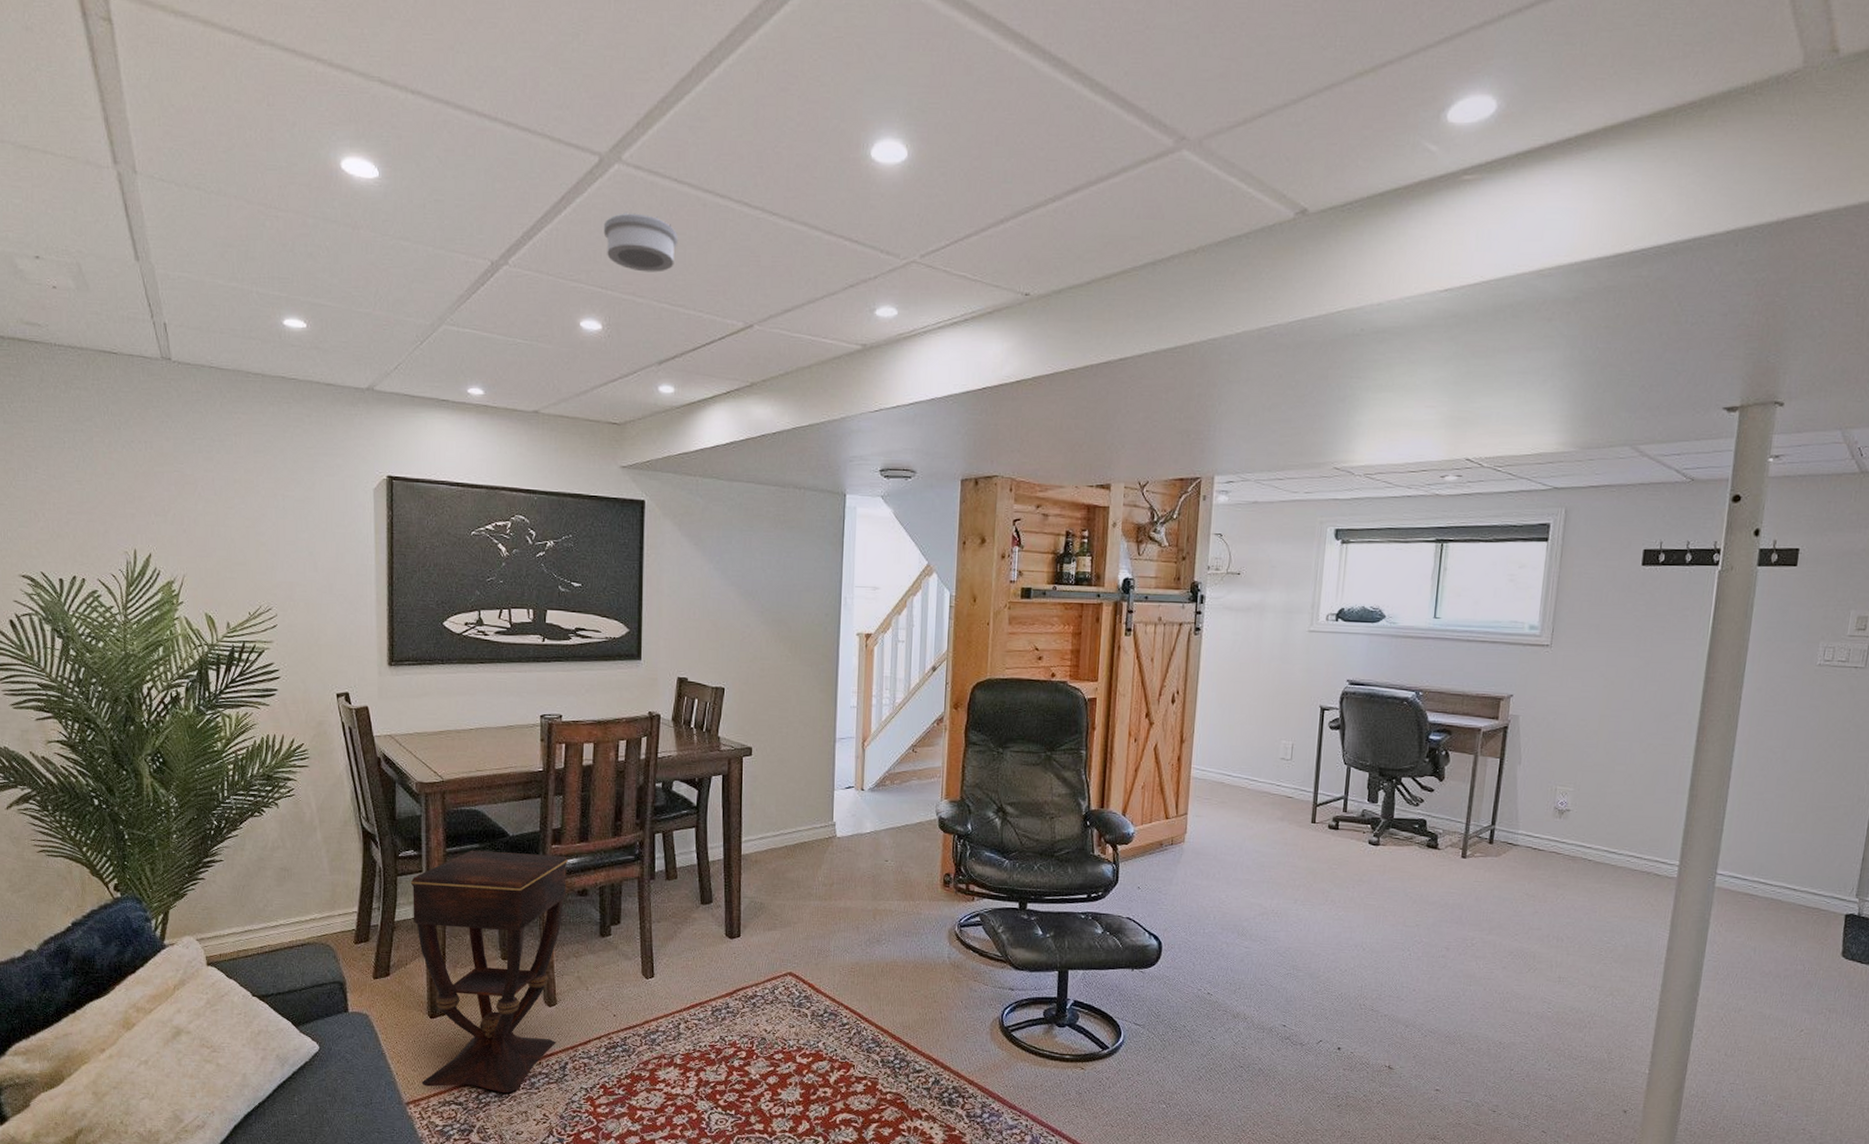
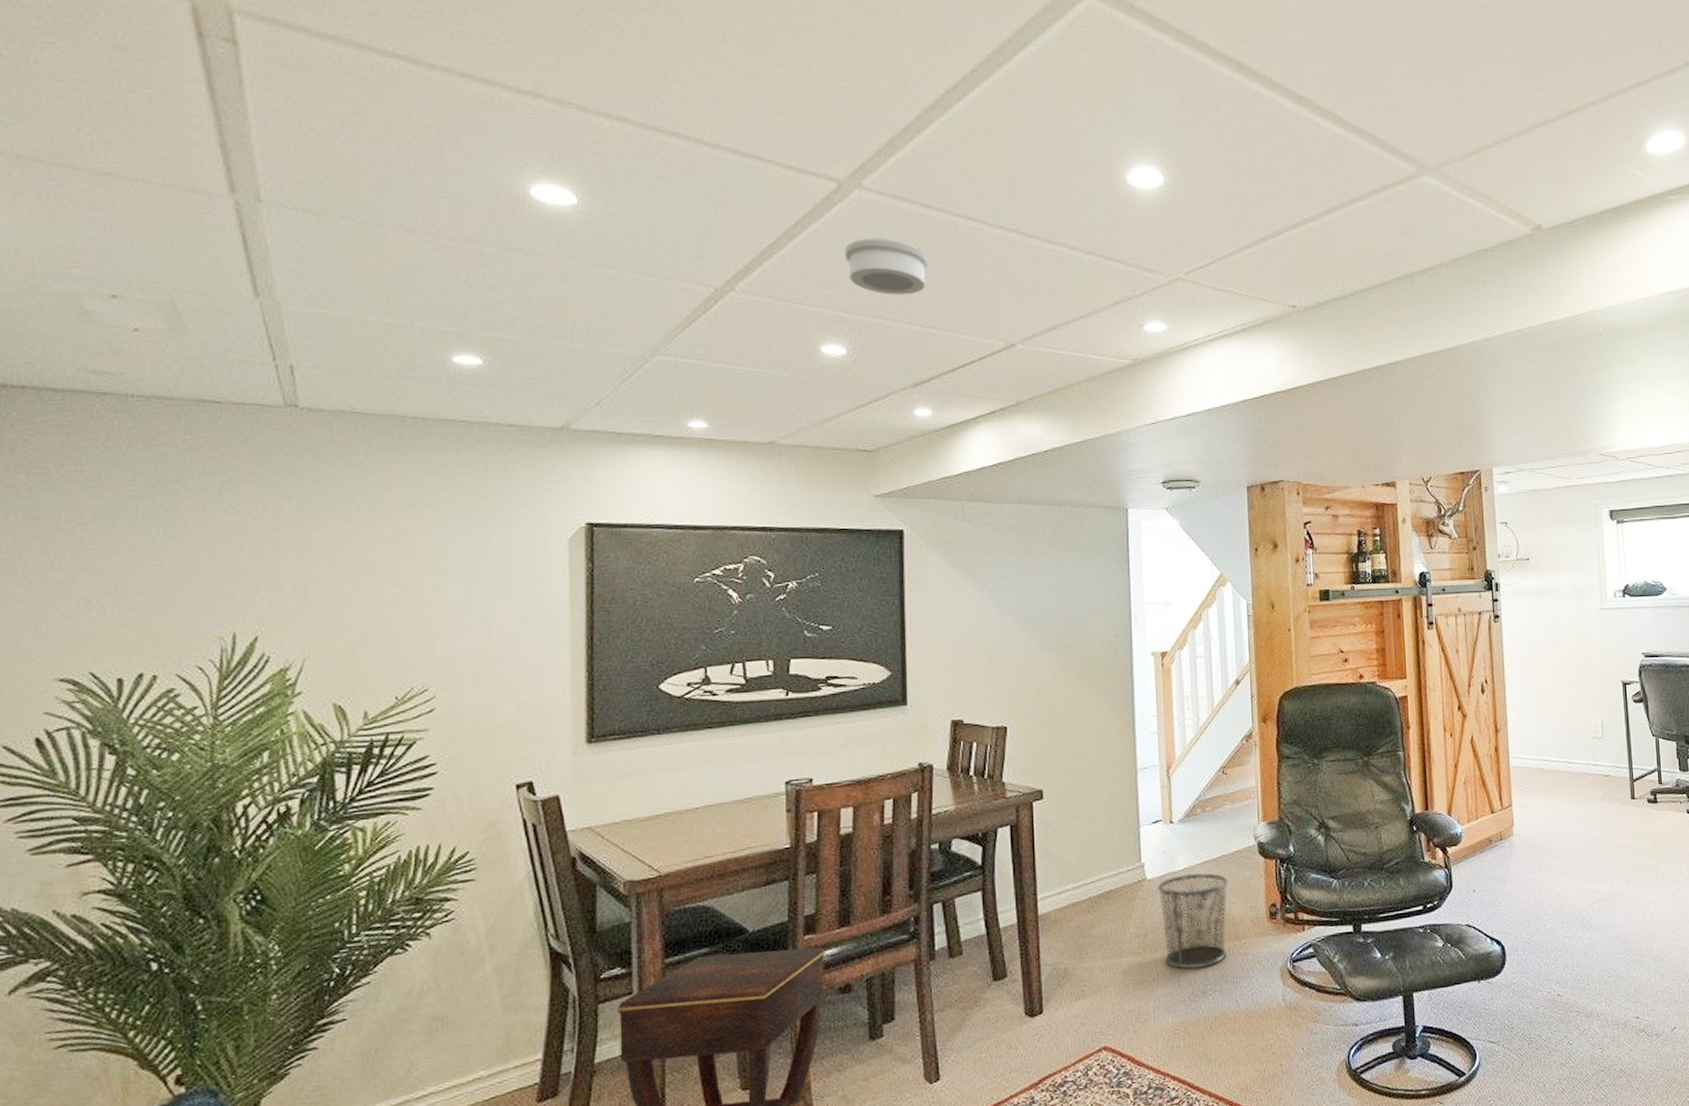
waste bin: none [845,837,909,920] -> present [1157,873,1229,969]

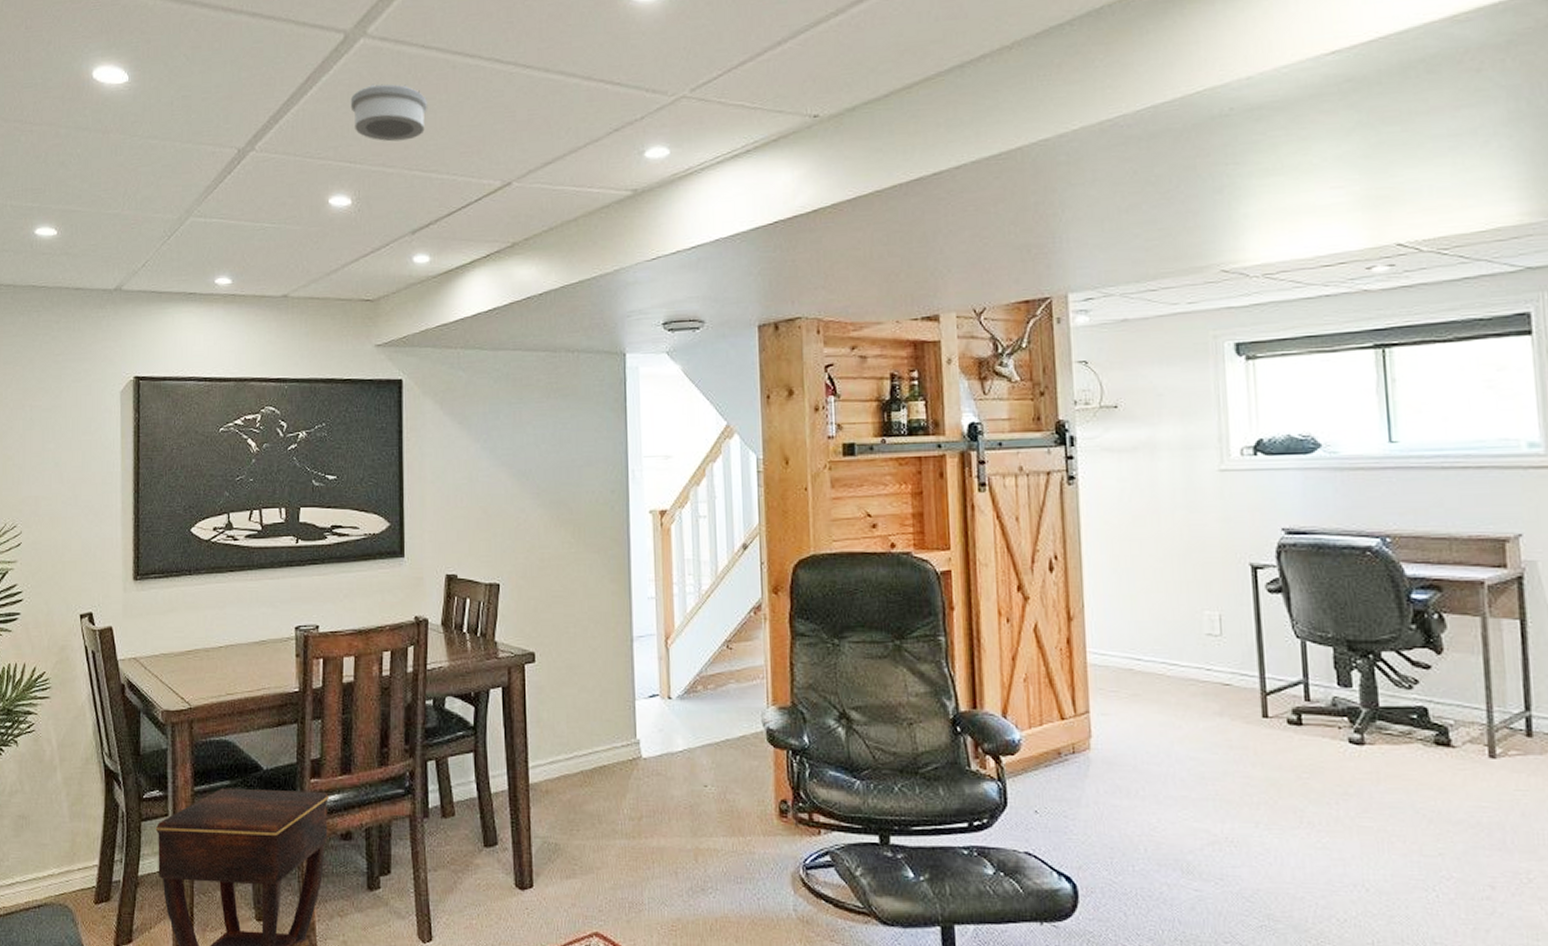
waste bin: present [1157,873,1229,969] -> none [653,757,733,863]

